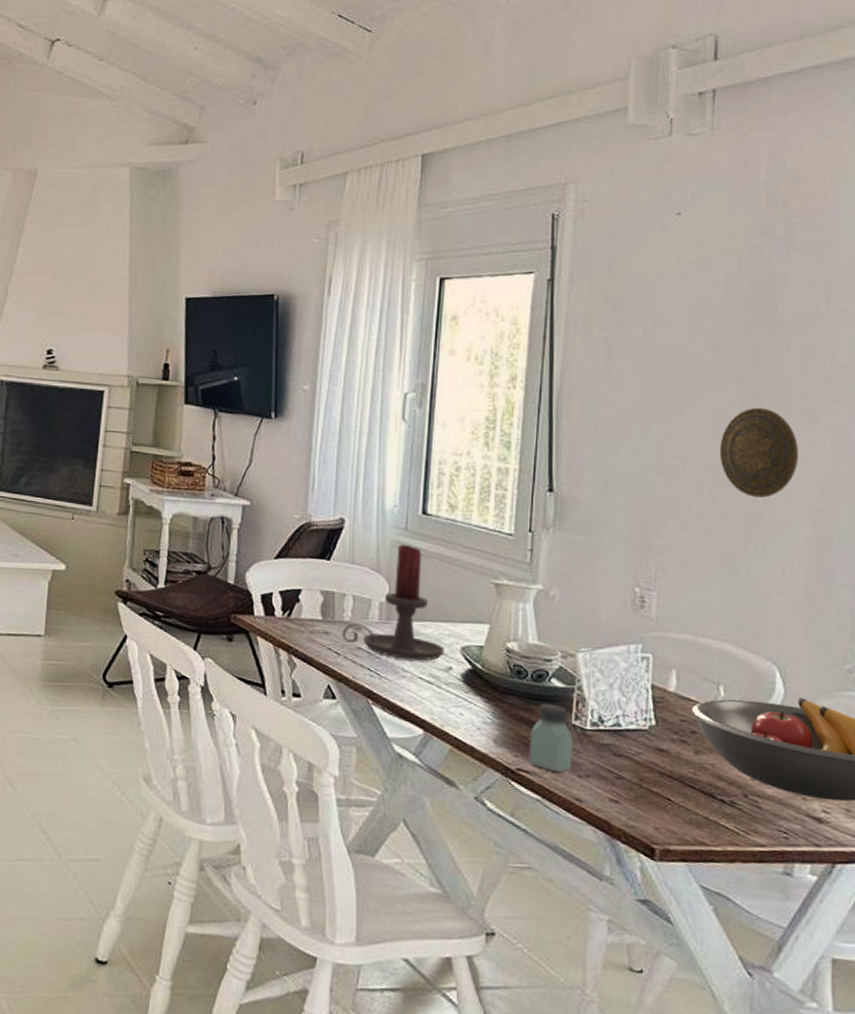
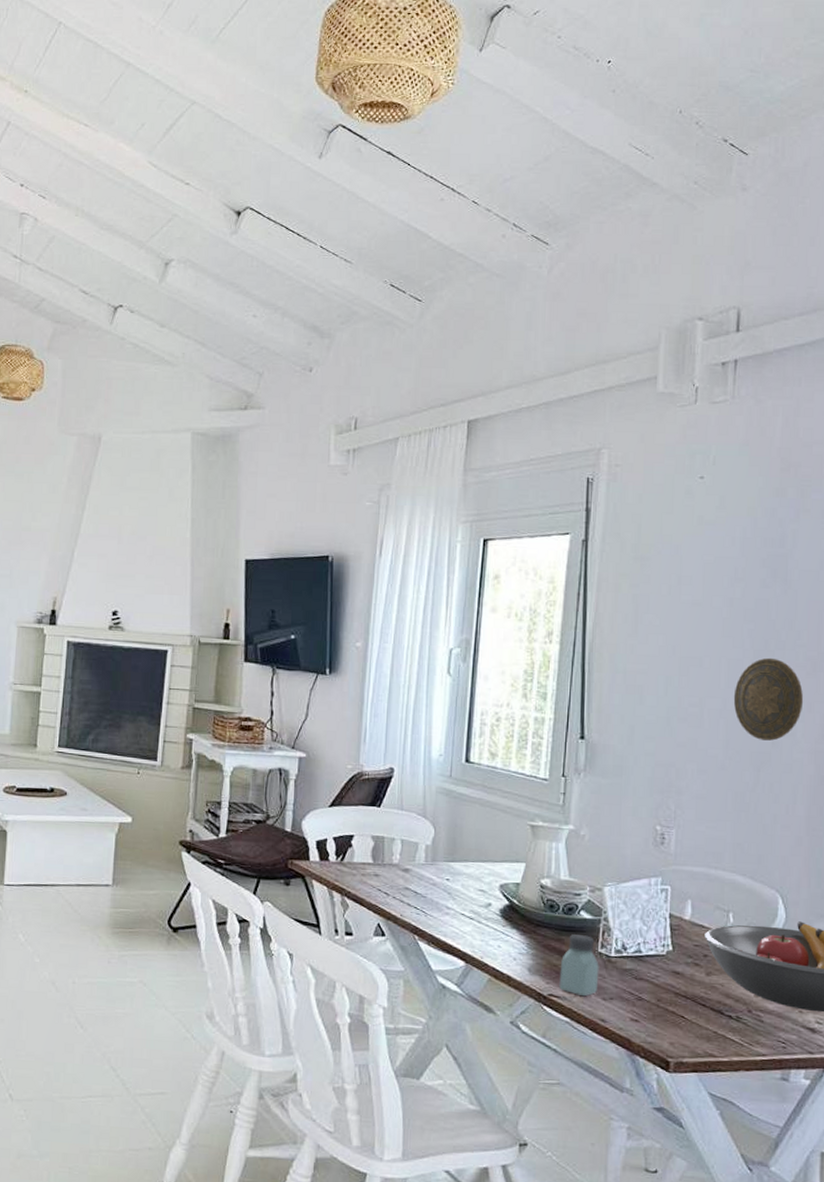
candle holder: present [341,544,445,661] -> none [390,790,485,899]

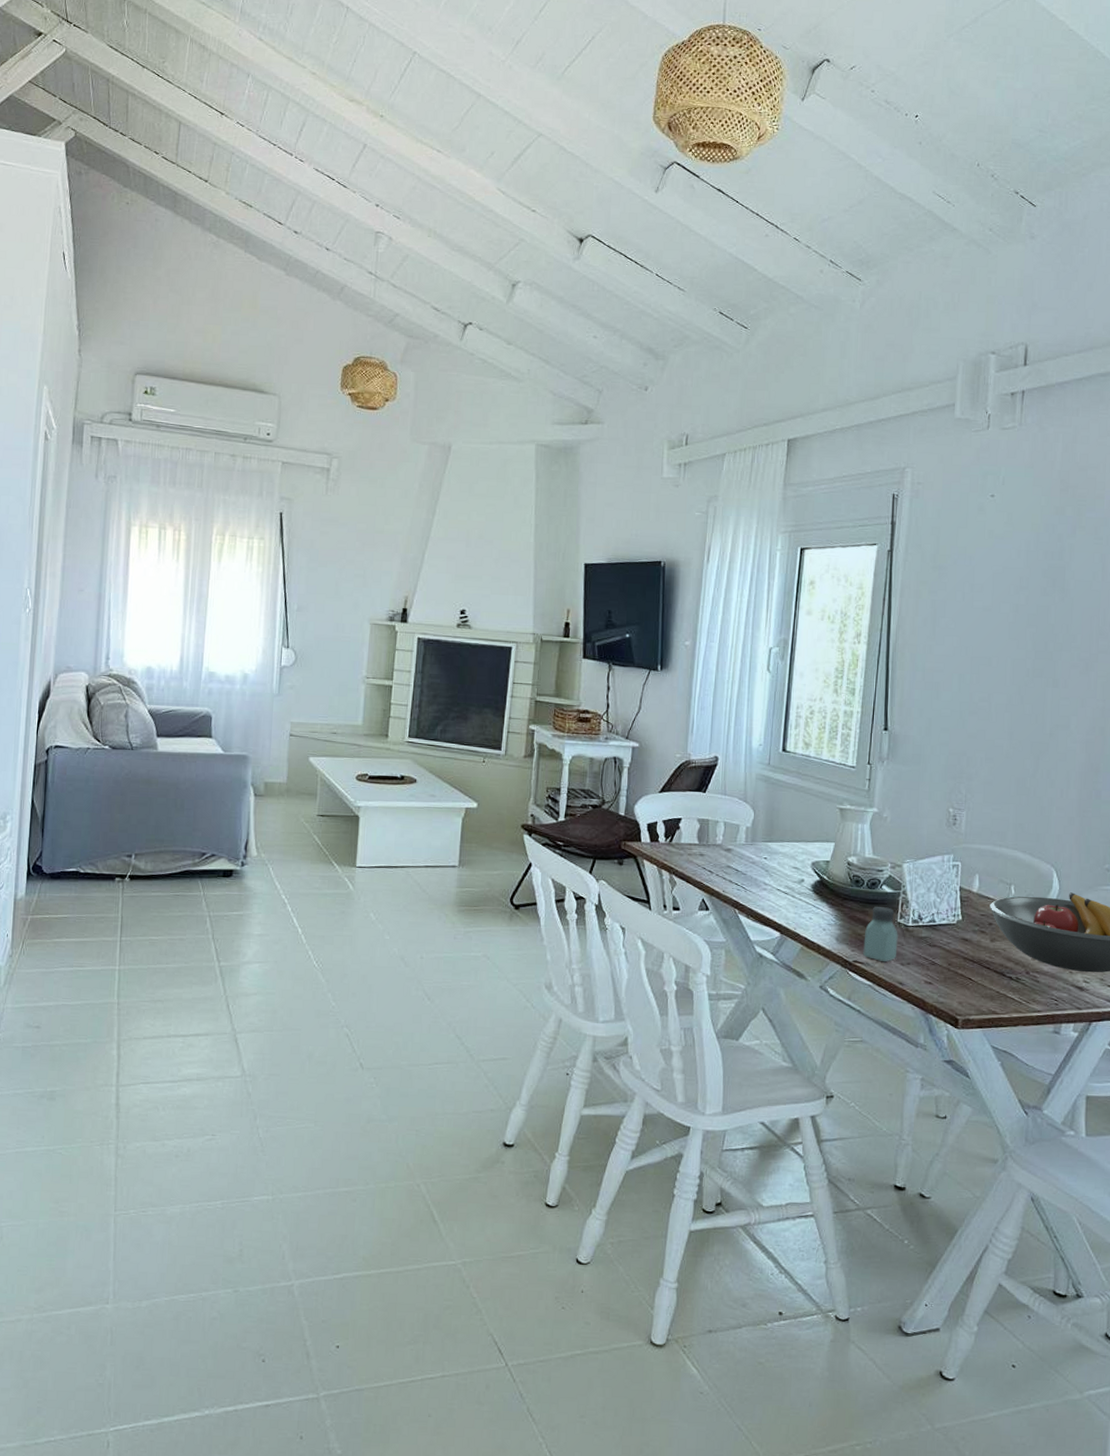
decorative plate: present [733,657,804,741] -> none [1017,658,1077,732]

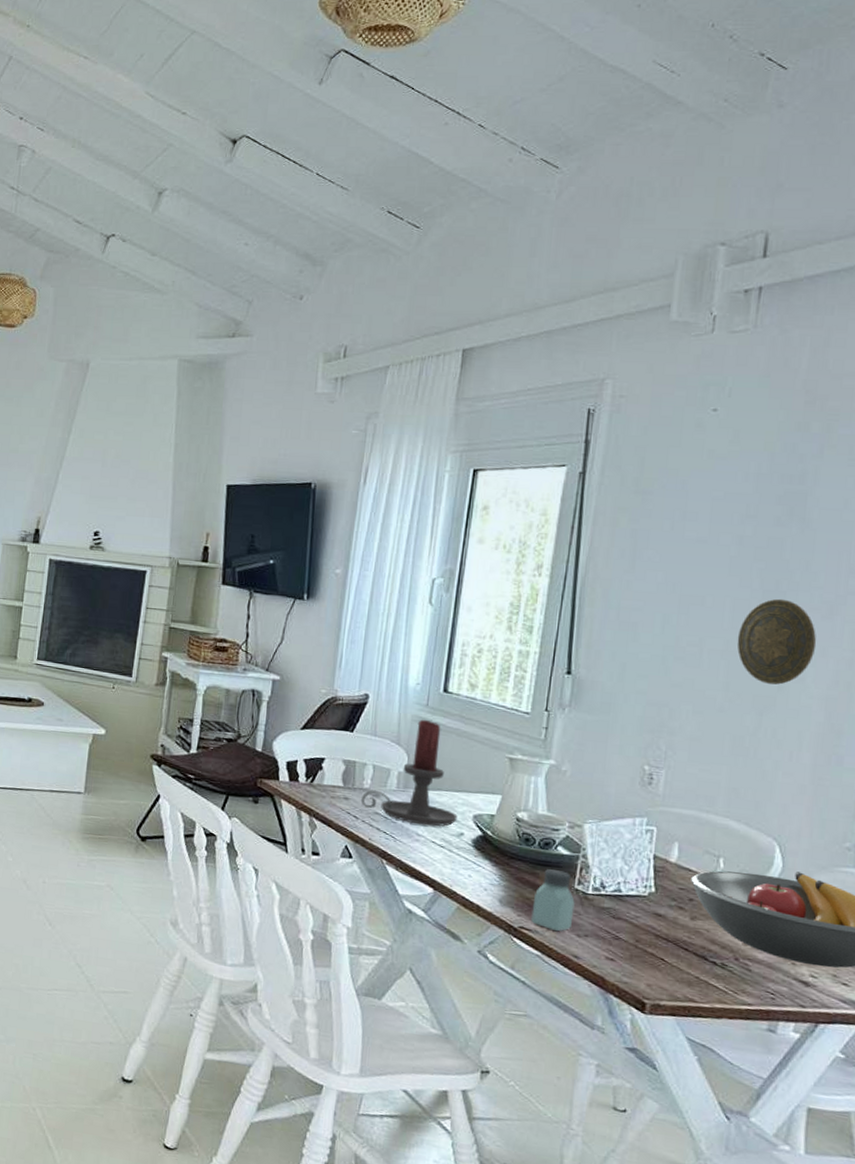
candle holder: none [714,777,798,875] -> present [360,719,458,827]
decorative plate: none [1017,658,1077,732] -> present [736,598,817,685]

